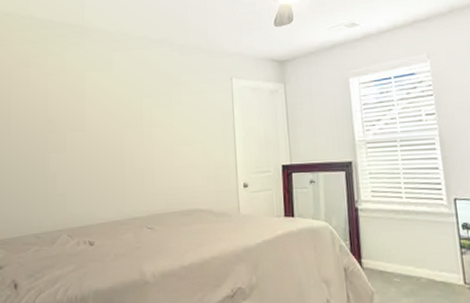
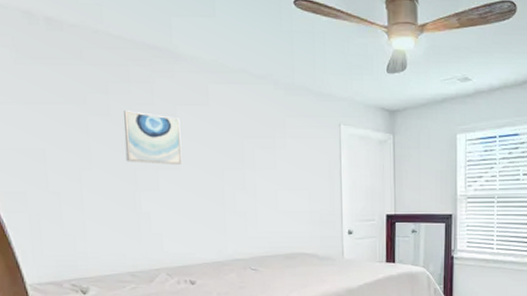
wall art: none [39,81,87,127] -> present [124,111,182,165]

